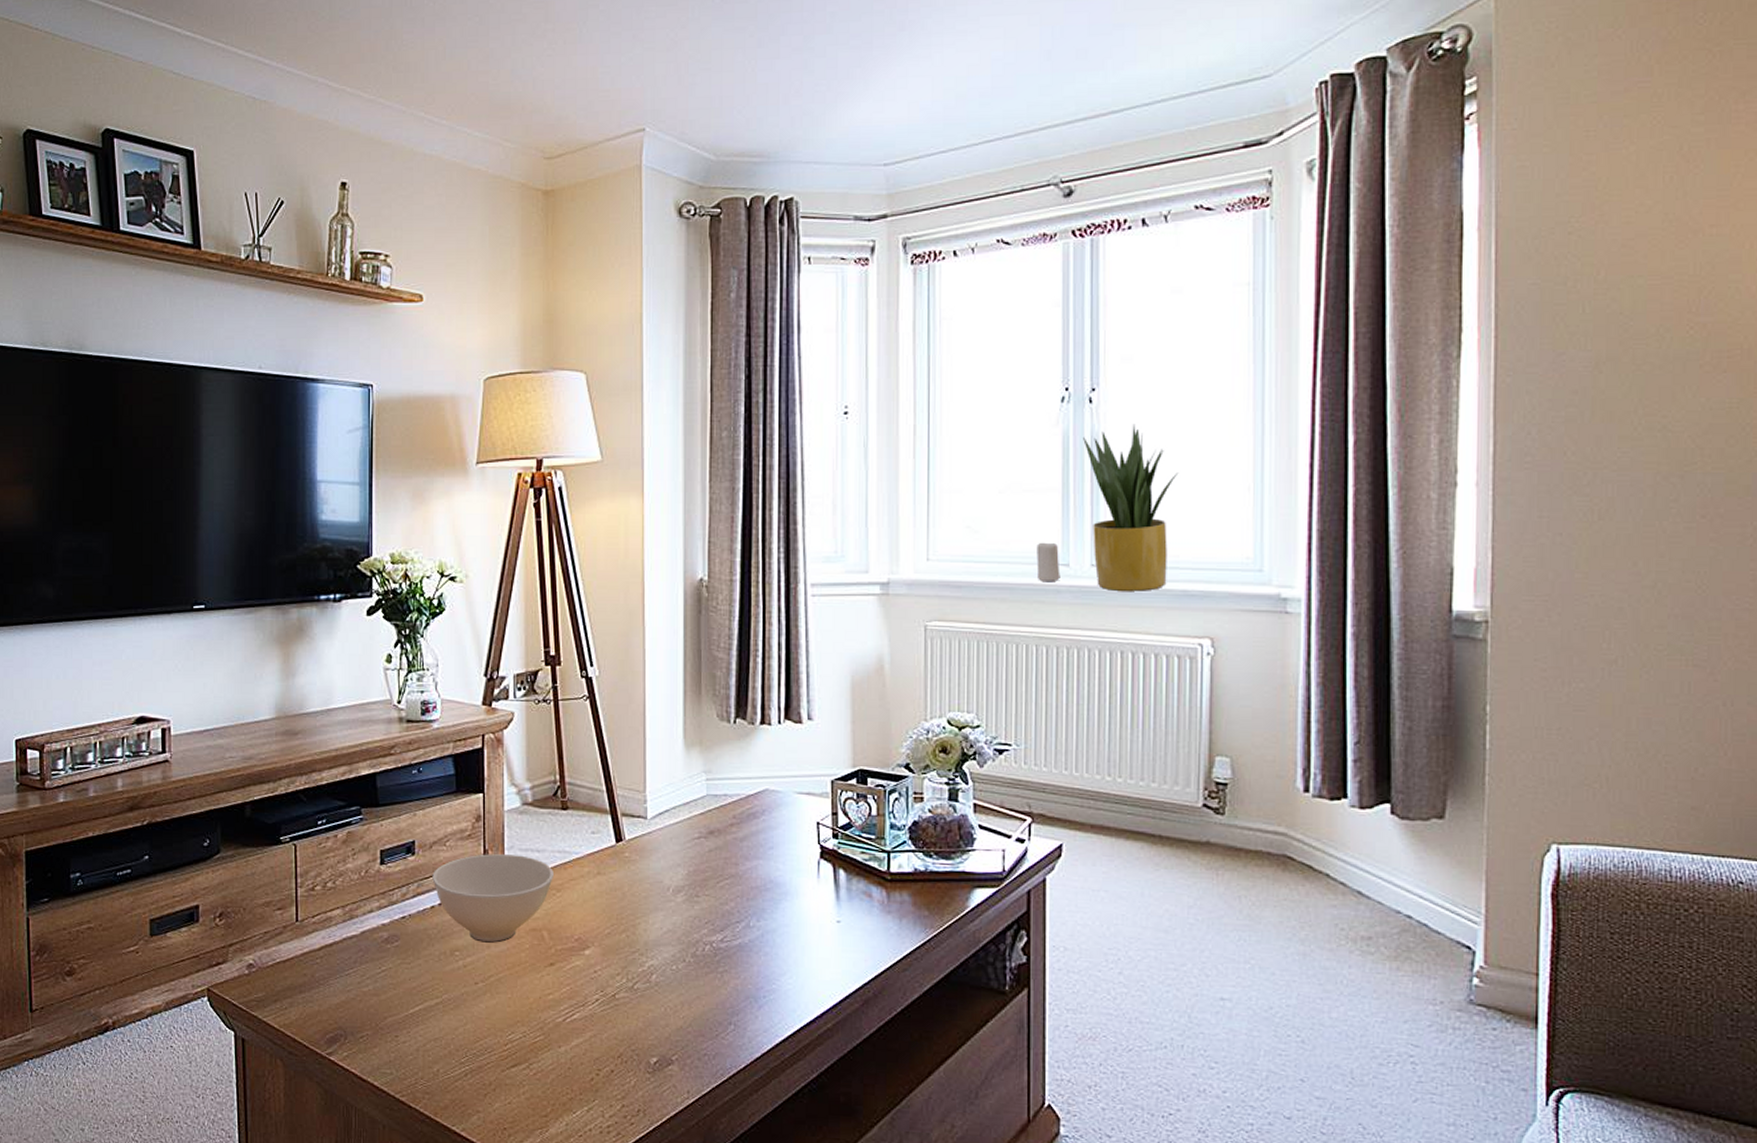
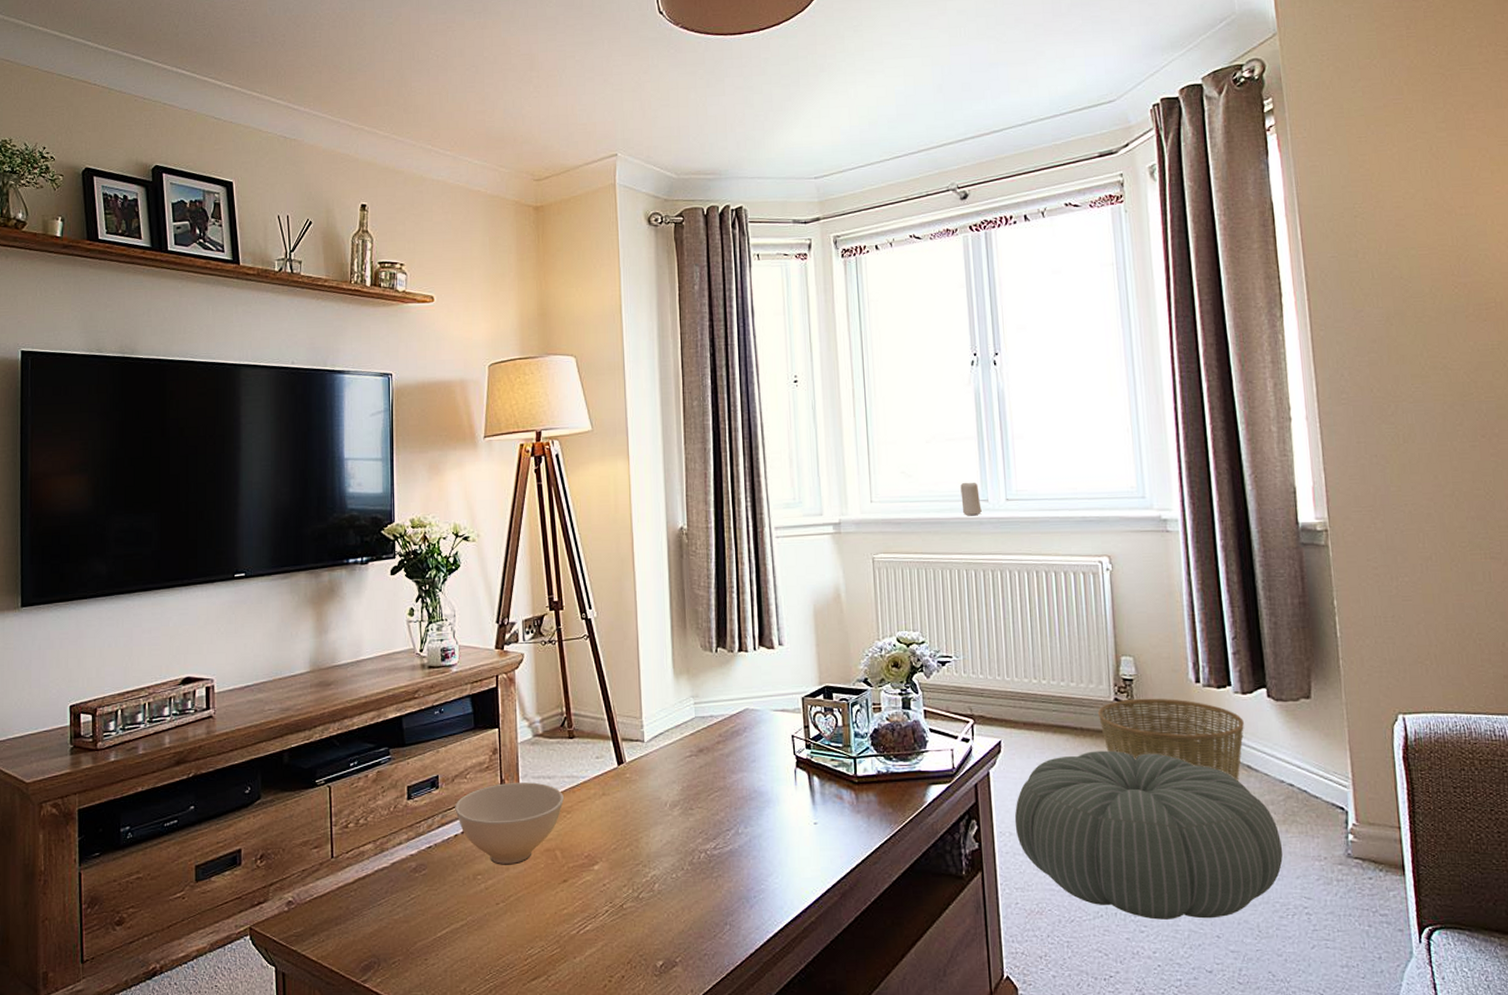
pouf: none [1071,862,1391,1060] -> present [1014,750,1283,920]
planter: present [1083,424,1179,591] -> none [991,381,1071,520]
basket: none [1181,805,1358,909] -> present [1097,698,1244,782]

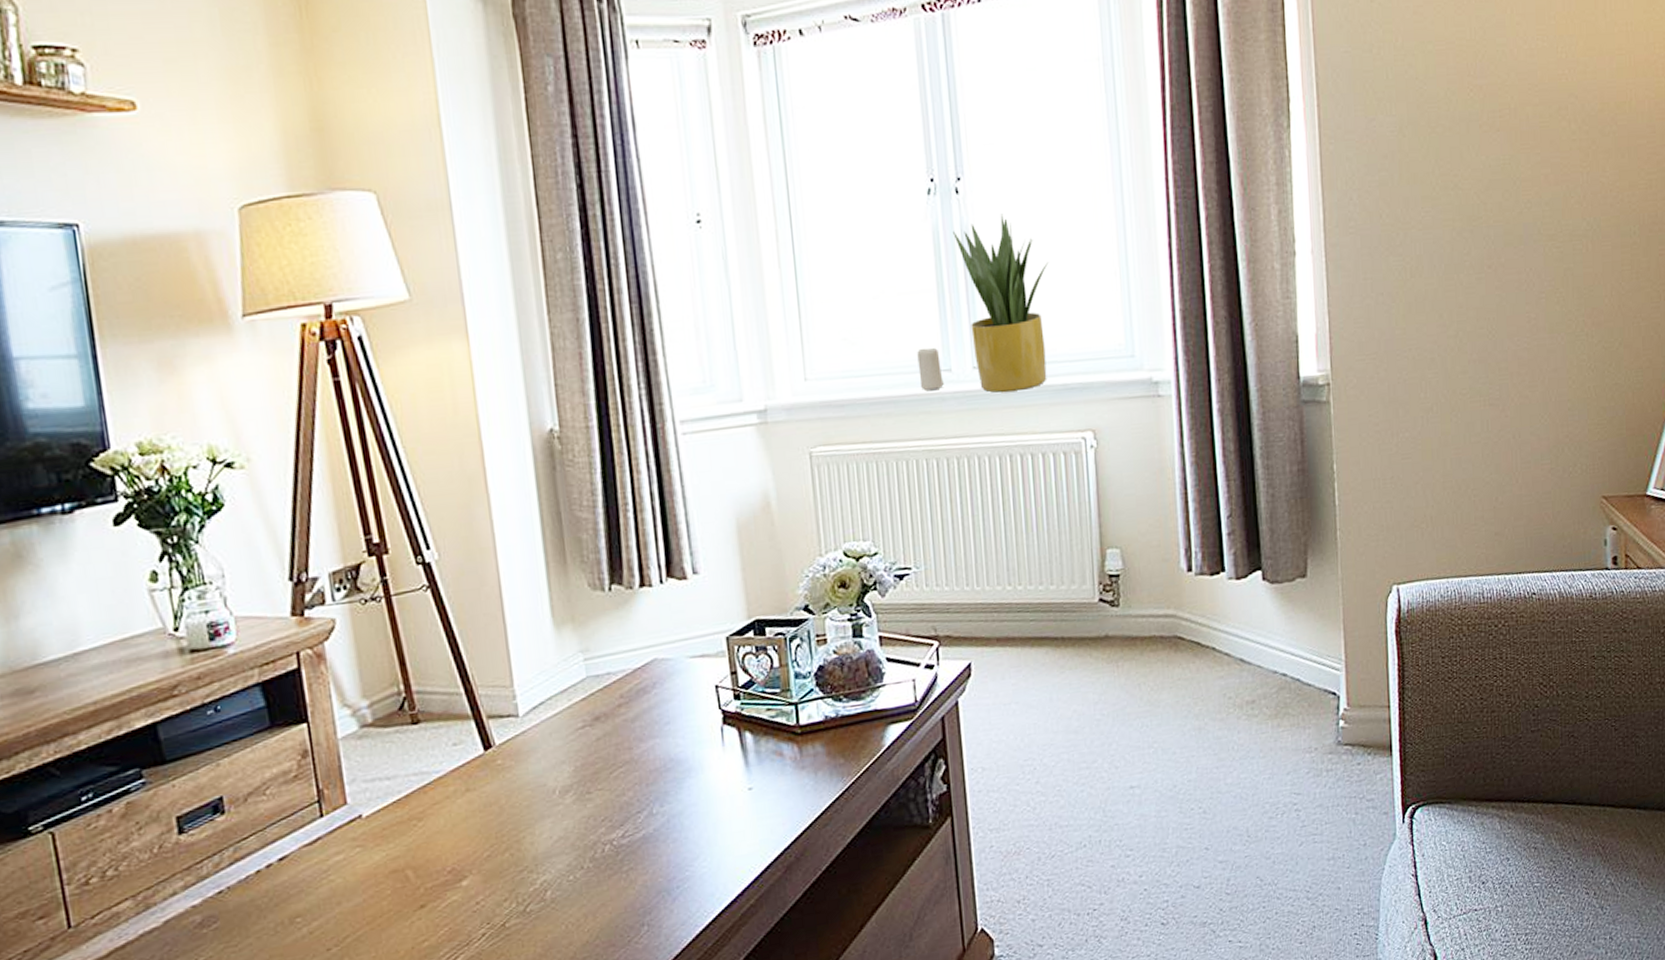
bowl: present [455,782,564,865] -> none [252,787,412,901]
planter: none [991,381,1071,520] -> present [953,213,1049,393]
pouf: present [1014,750,1283,920] -> none [987,656,1274,841]
basket: present [1097,698,1244,782] -> none [1080,592,1238,678]

